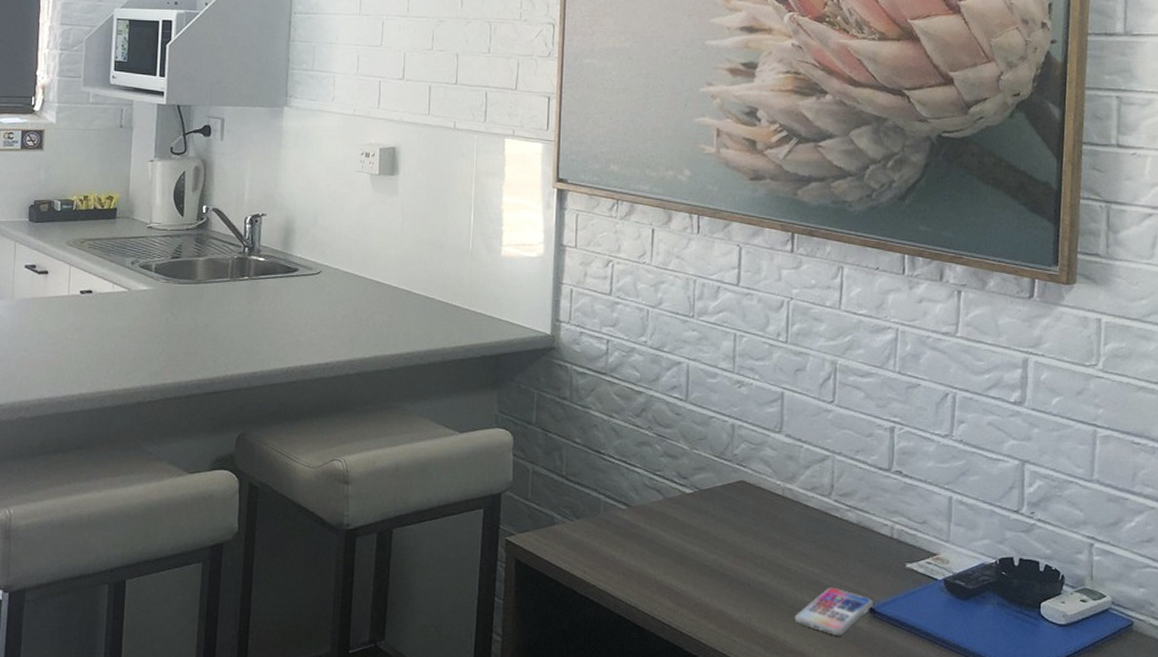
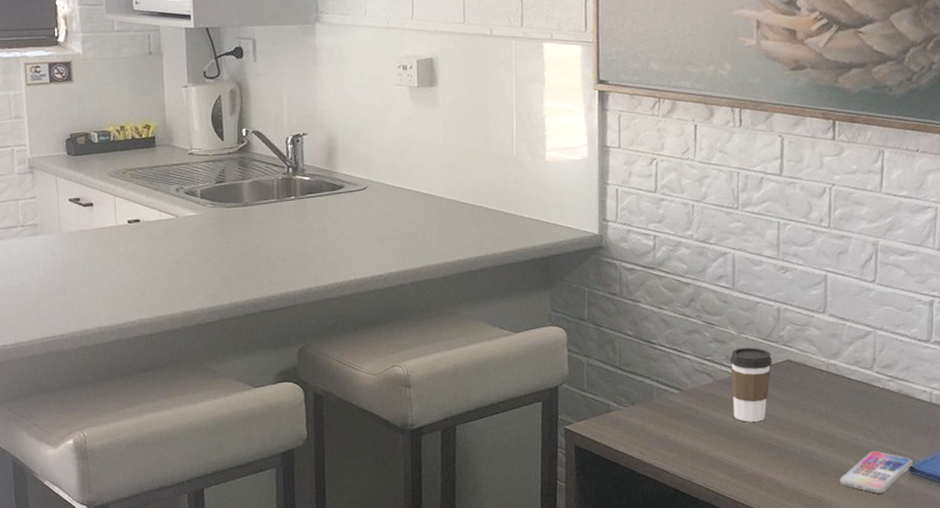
coffee cup: none [680,464,725,546] -> present [729,347,772,422]

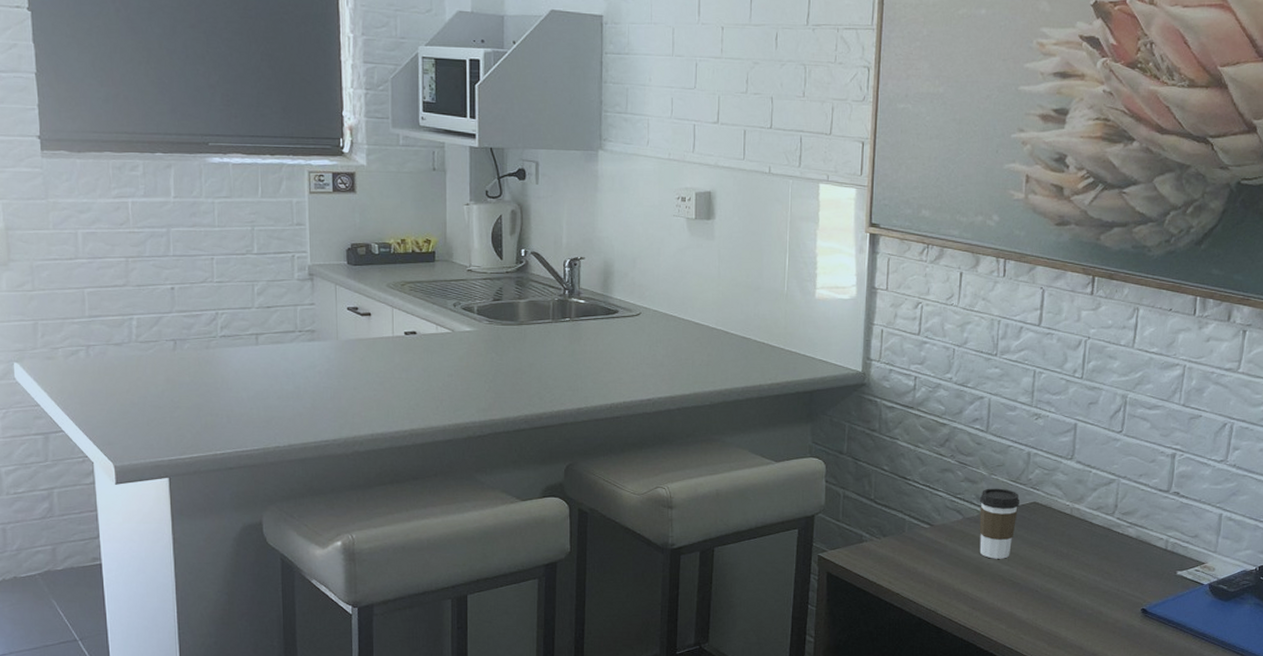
smartphone: present [839,450,913,494] -> none [1075,592,1146,633]

